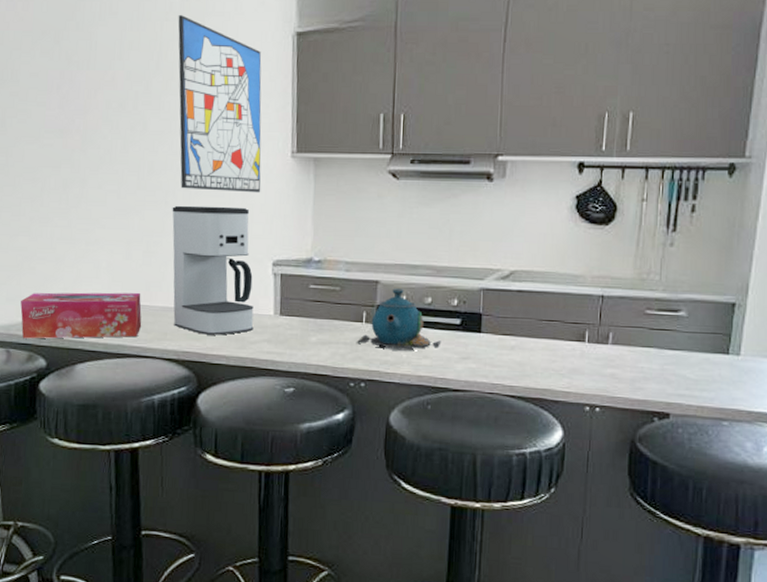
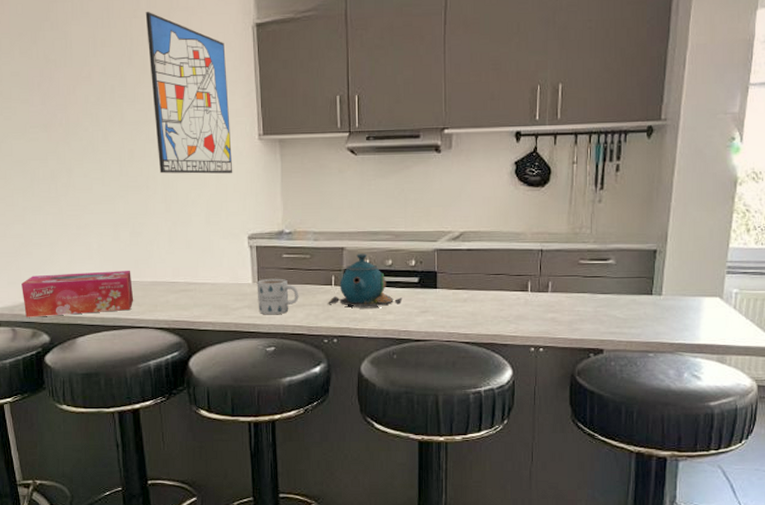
coffee maker: present [172,205,254,335] -> none [153,187,235,304]
mug: none [278,310,325,352] -> present [257,278,299,315]

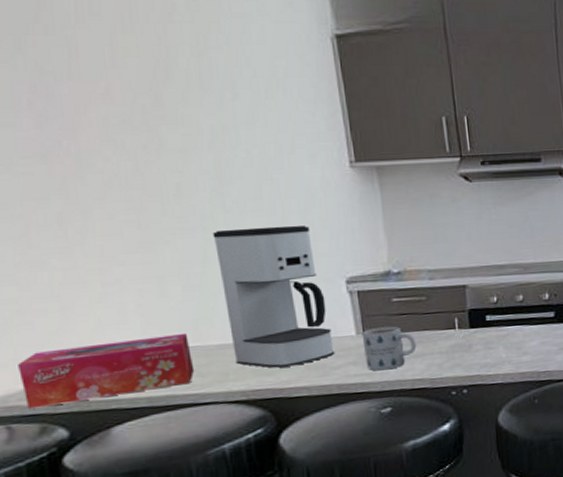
wall art: present [145,12,233,174] -> none [185,16,320,211]
coffee maker: none [153,187,235,304] -> present [212,225,335,368]
teapot: present [328,253,403,309] -> none [453,290,539,353]

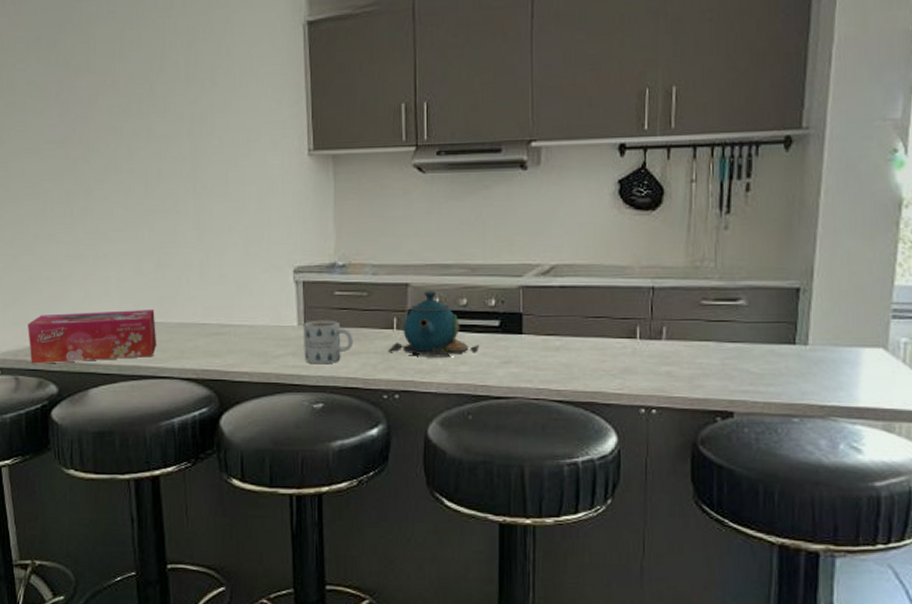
coffee maker: present [212,225,335,368] -> none [183,212,277,351]
teapot: none [453,290,539,353] -> present [389,291,480,358]

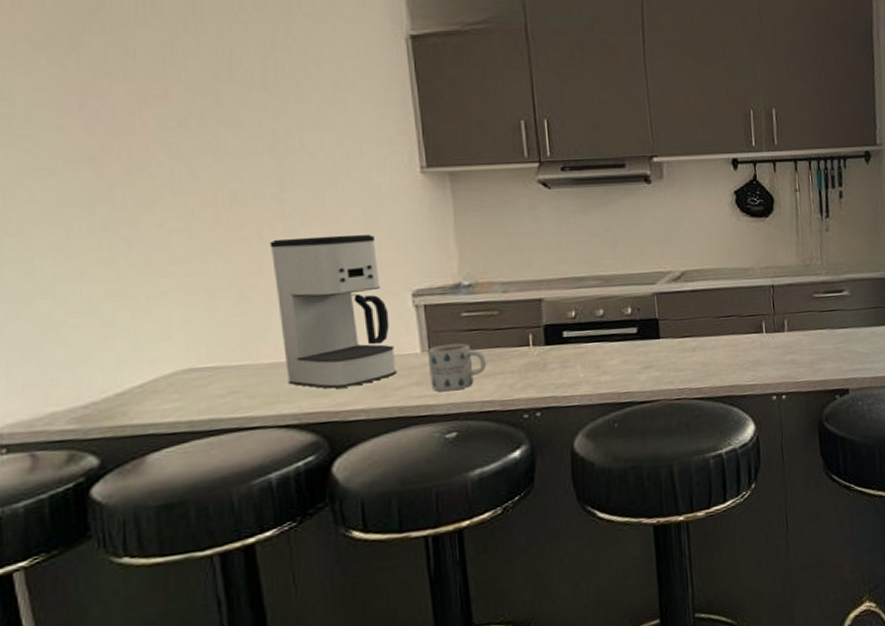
tissue box: present [28,309,157,364] -> none [48,350,243,434]
coffee maker: none [183,212,277,351] -> present [269,234,397,389]
teapot: present [389,291,480,358] -> none [526,304,620,372]

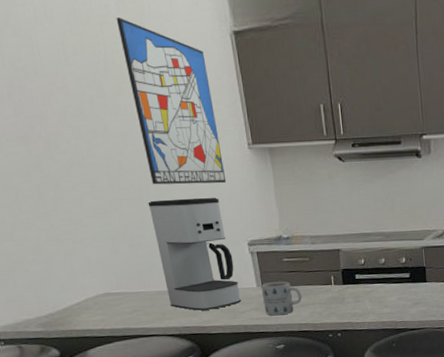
wall art: none [251,16,387,219] -> present [116,18,227,185]

